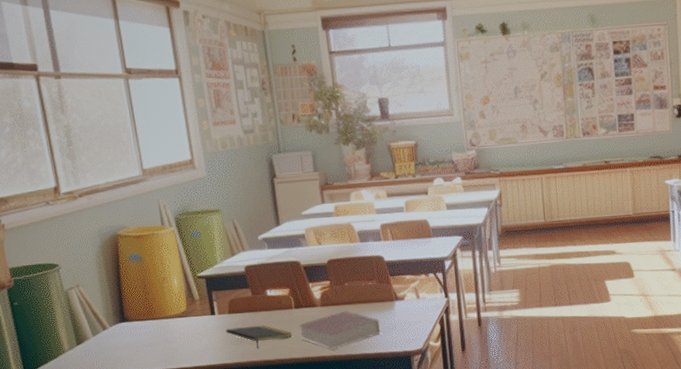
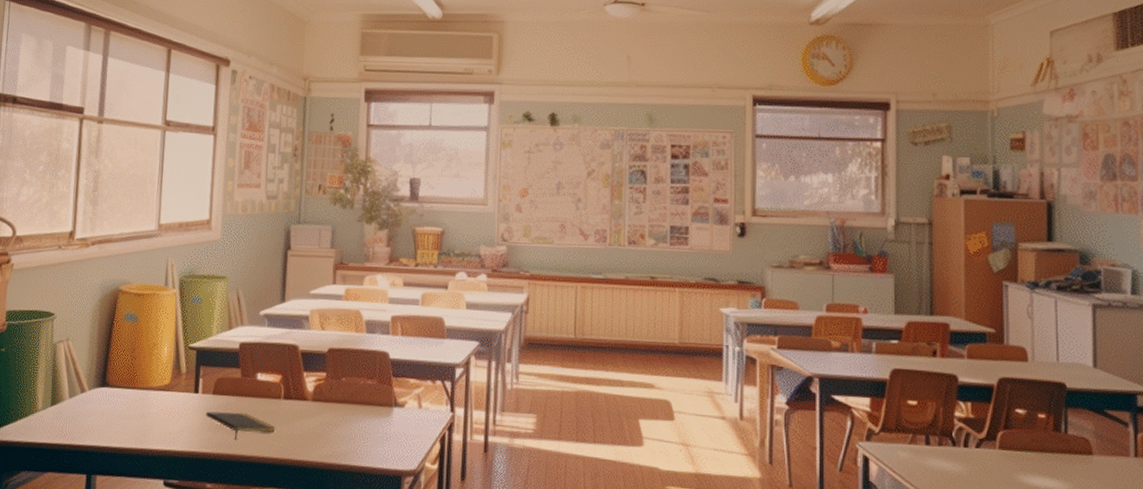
book: present [299,310,380,350] -> none [283,410,374,455]

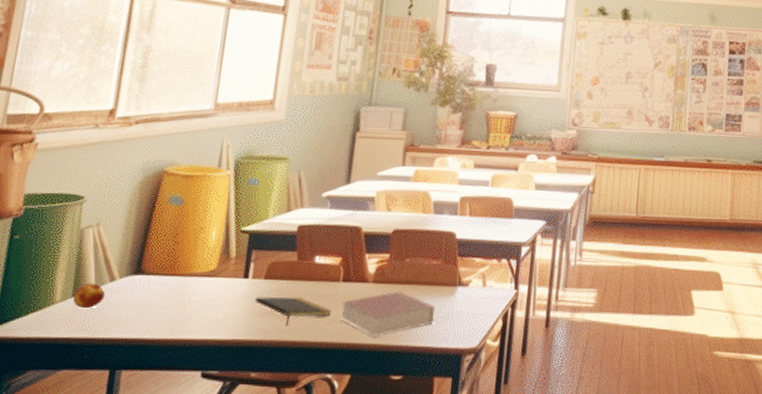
fruit: none [52,393,78,418] -> present [73,283,106,309]
book: none [283,410,374,455] -> present [339,291,436,337]

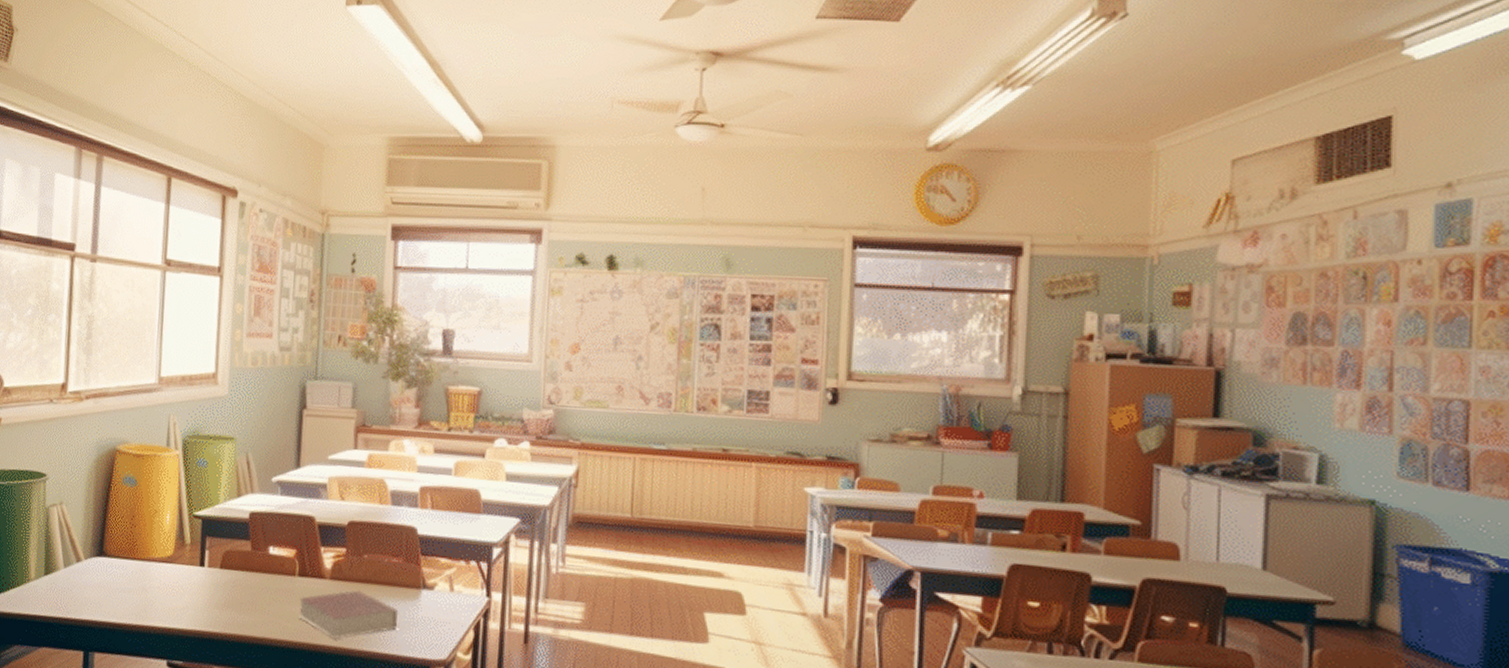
fruit: present [73,283,106,309] -> none [46,562,74,589]
notepad: present [254,297,333,326] -> none [212,587,290,621]

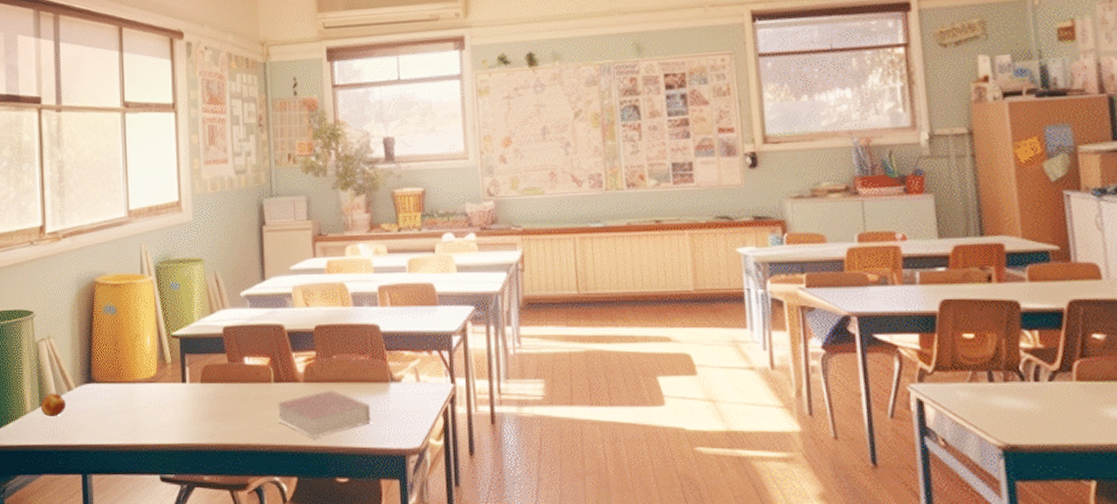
fruit: none [46,562,74,589] -> present [41,393,66,417]

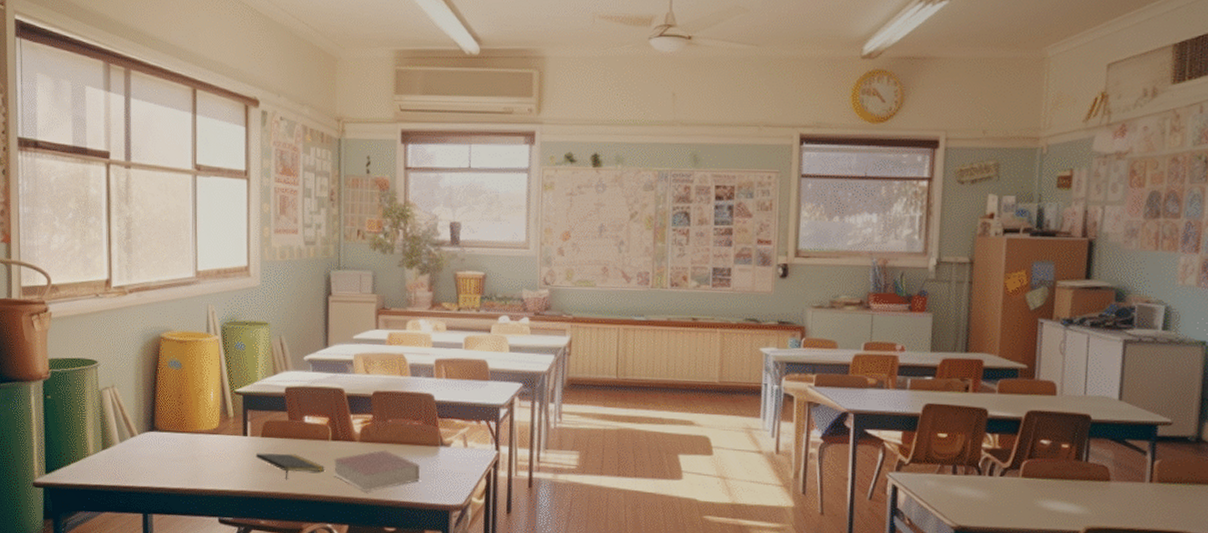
fruit: present [41,393,66,417] -> none [104,438,129,461]
notepad: none [195,400,269,430] -> present [255,453,326,480]

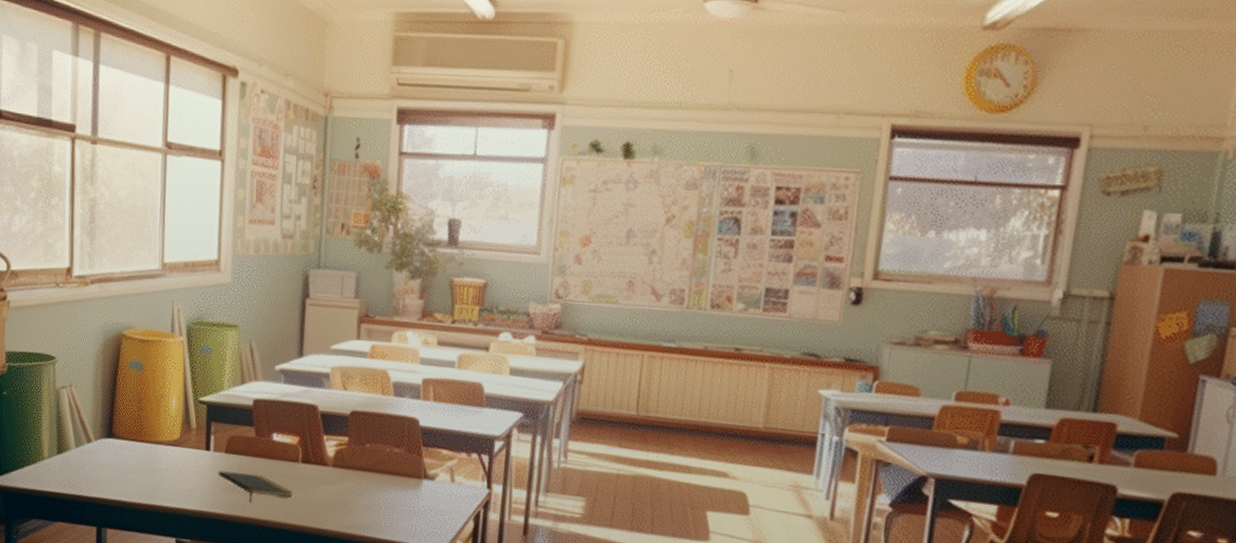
book: present [333,450,421,492] -> none [301,478,400,524]

